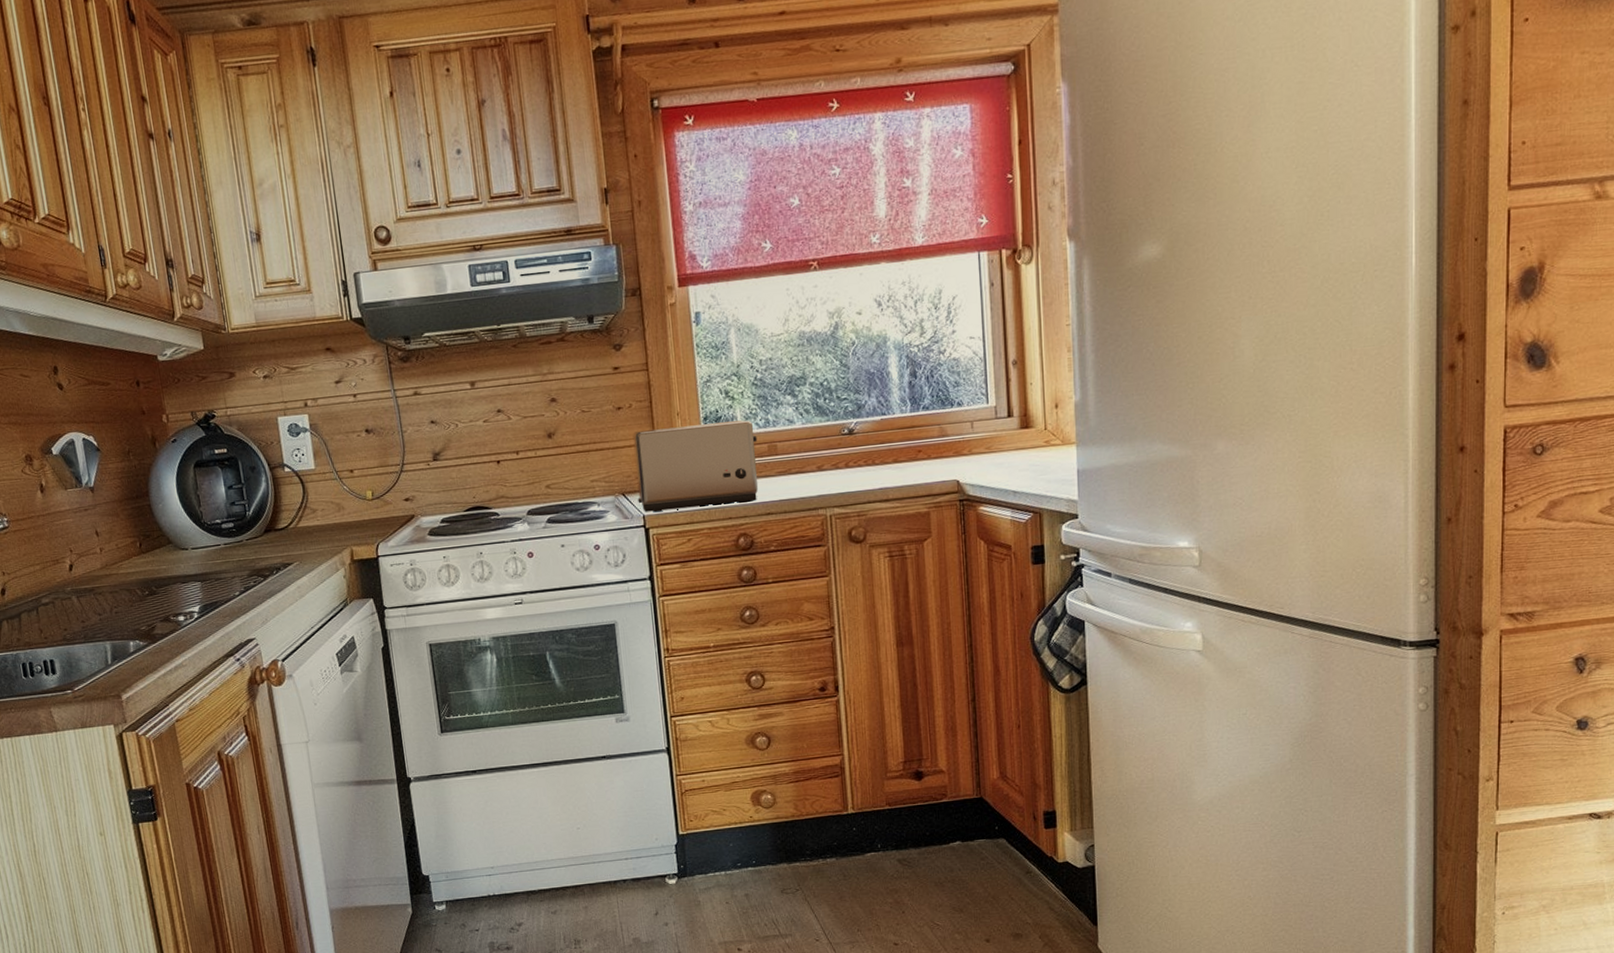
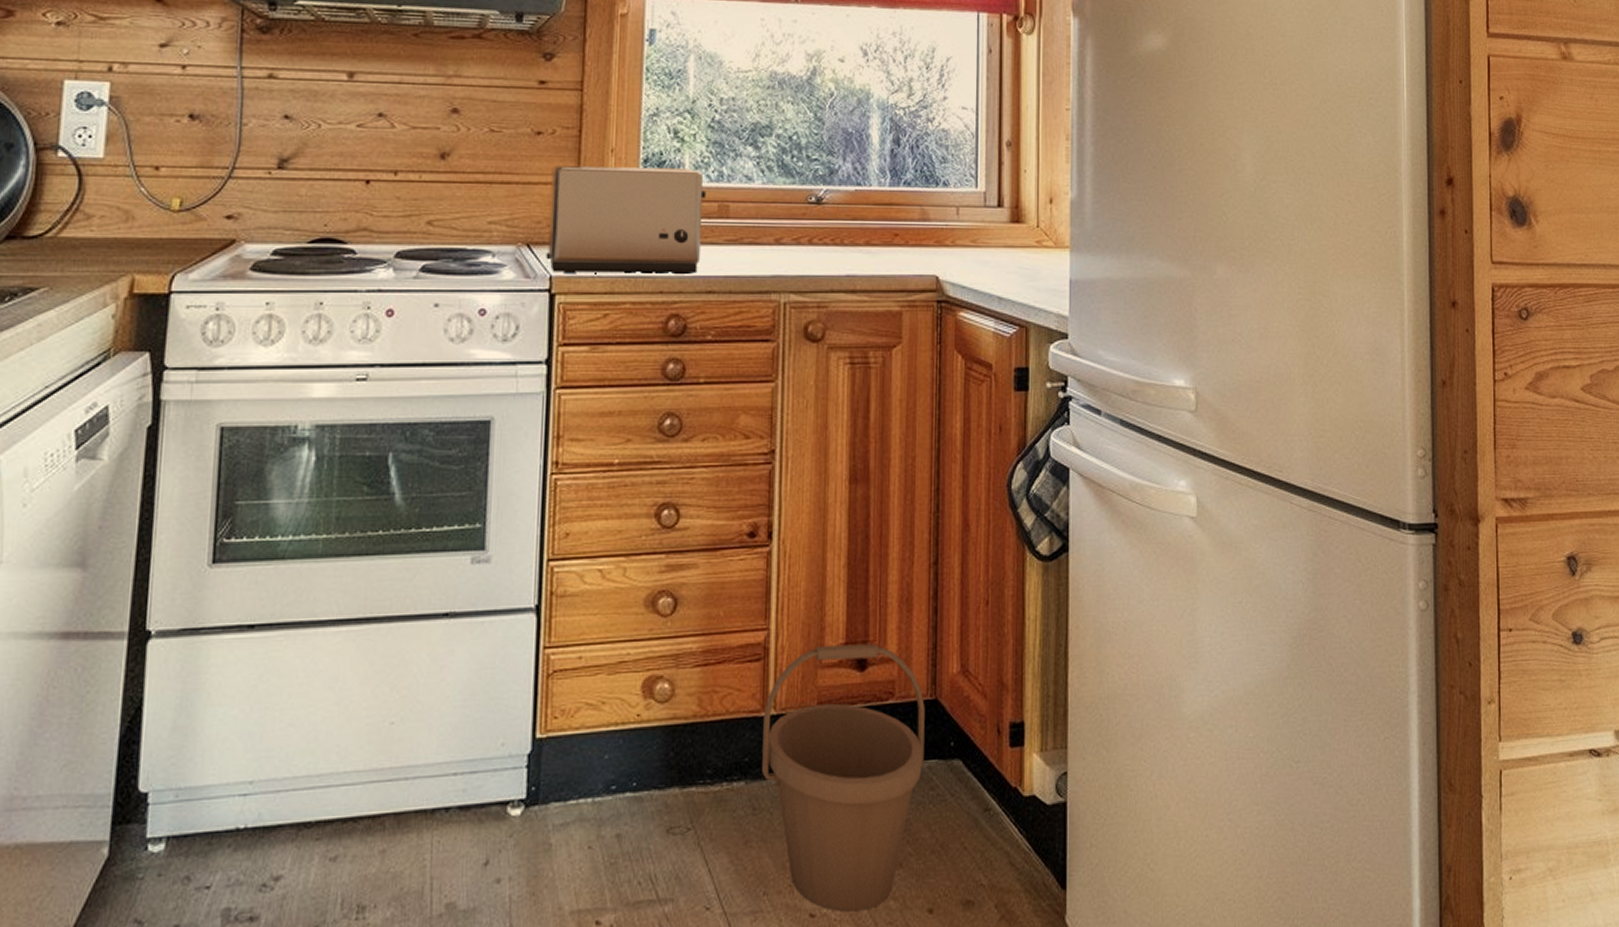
bucket: none [845,760,975,942] -> present [762,643,925,912]

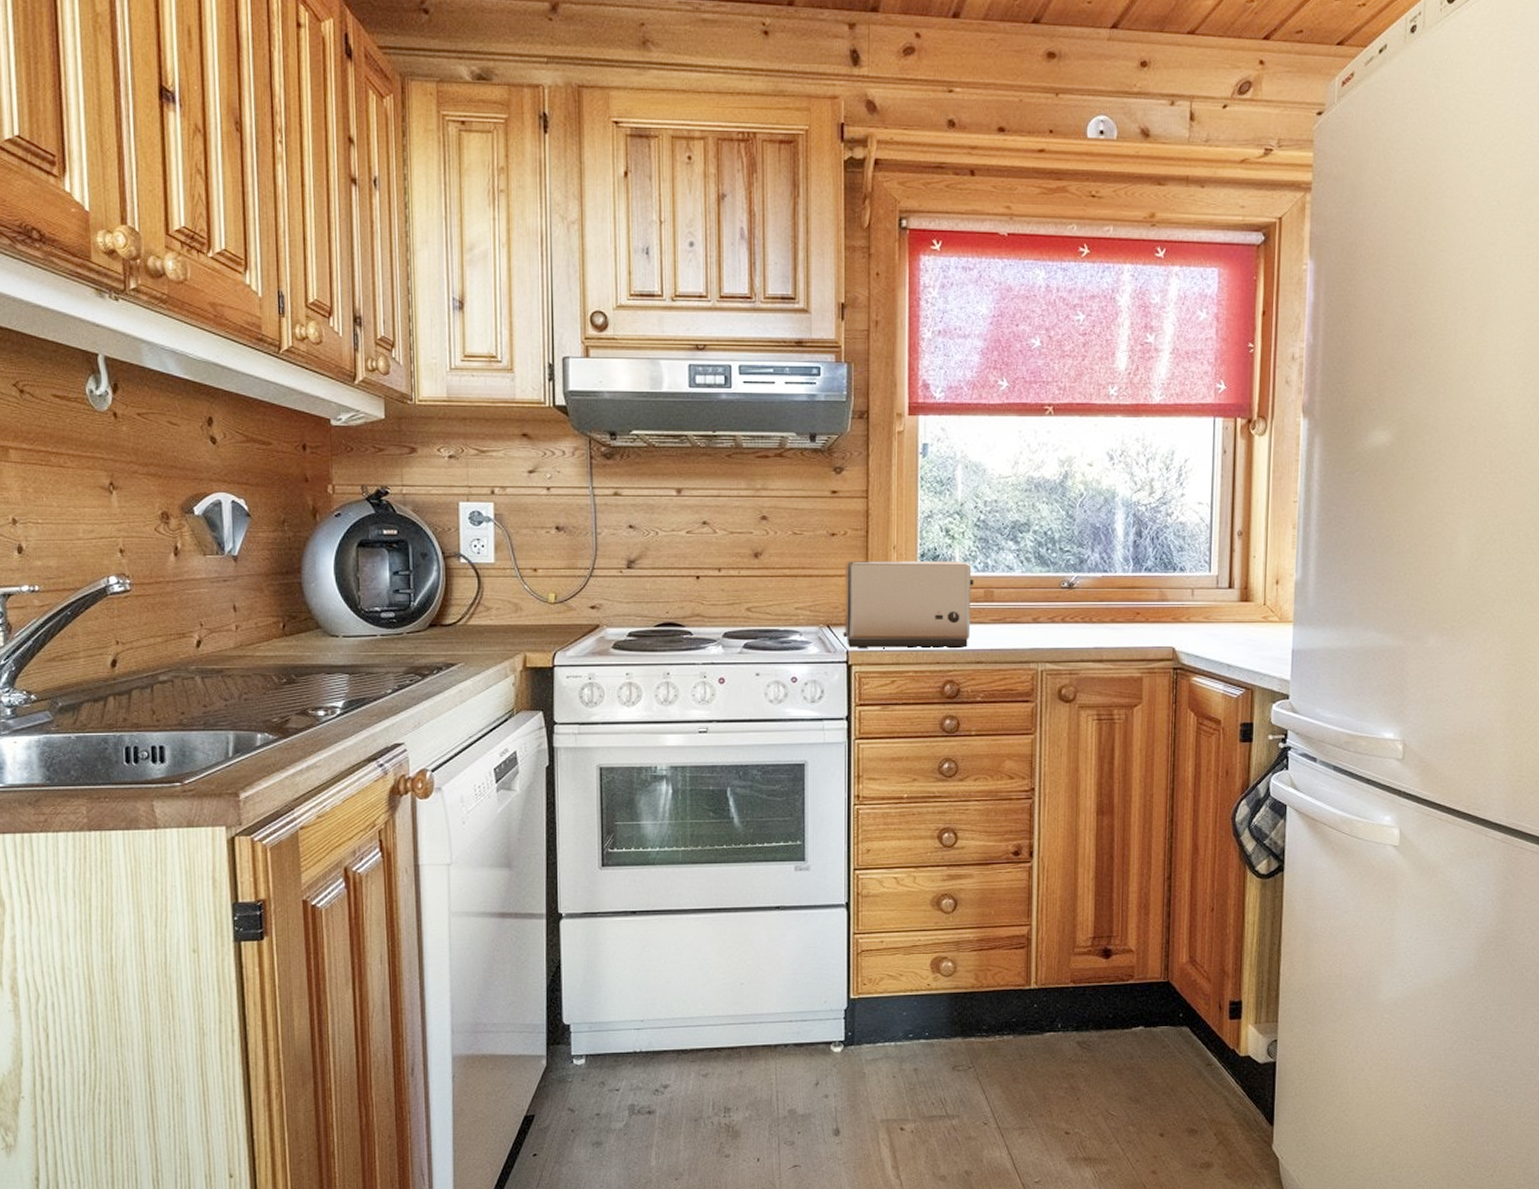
bucket: present [762,643,925,912] -> none [1027,938,1159,1132]

